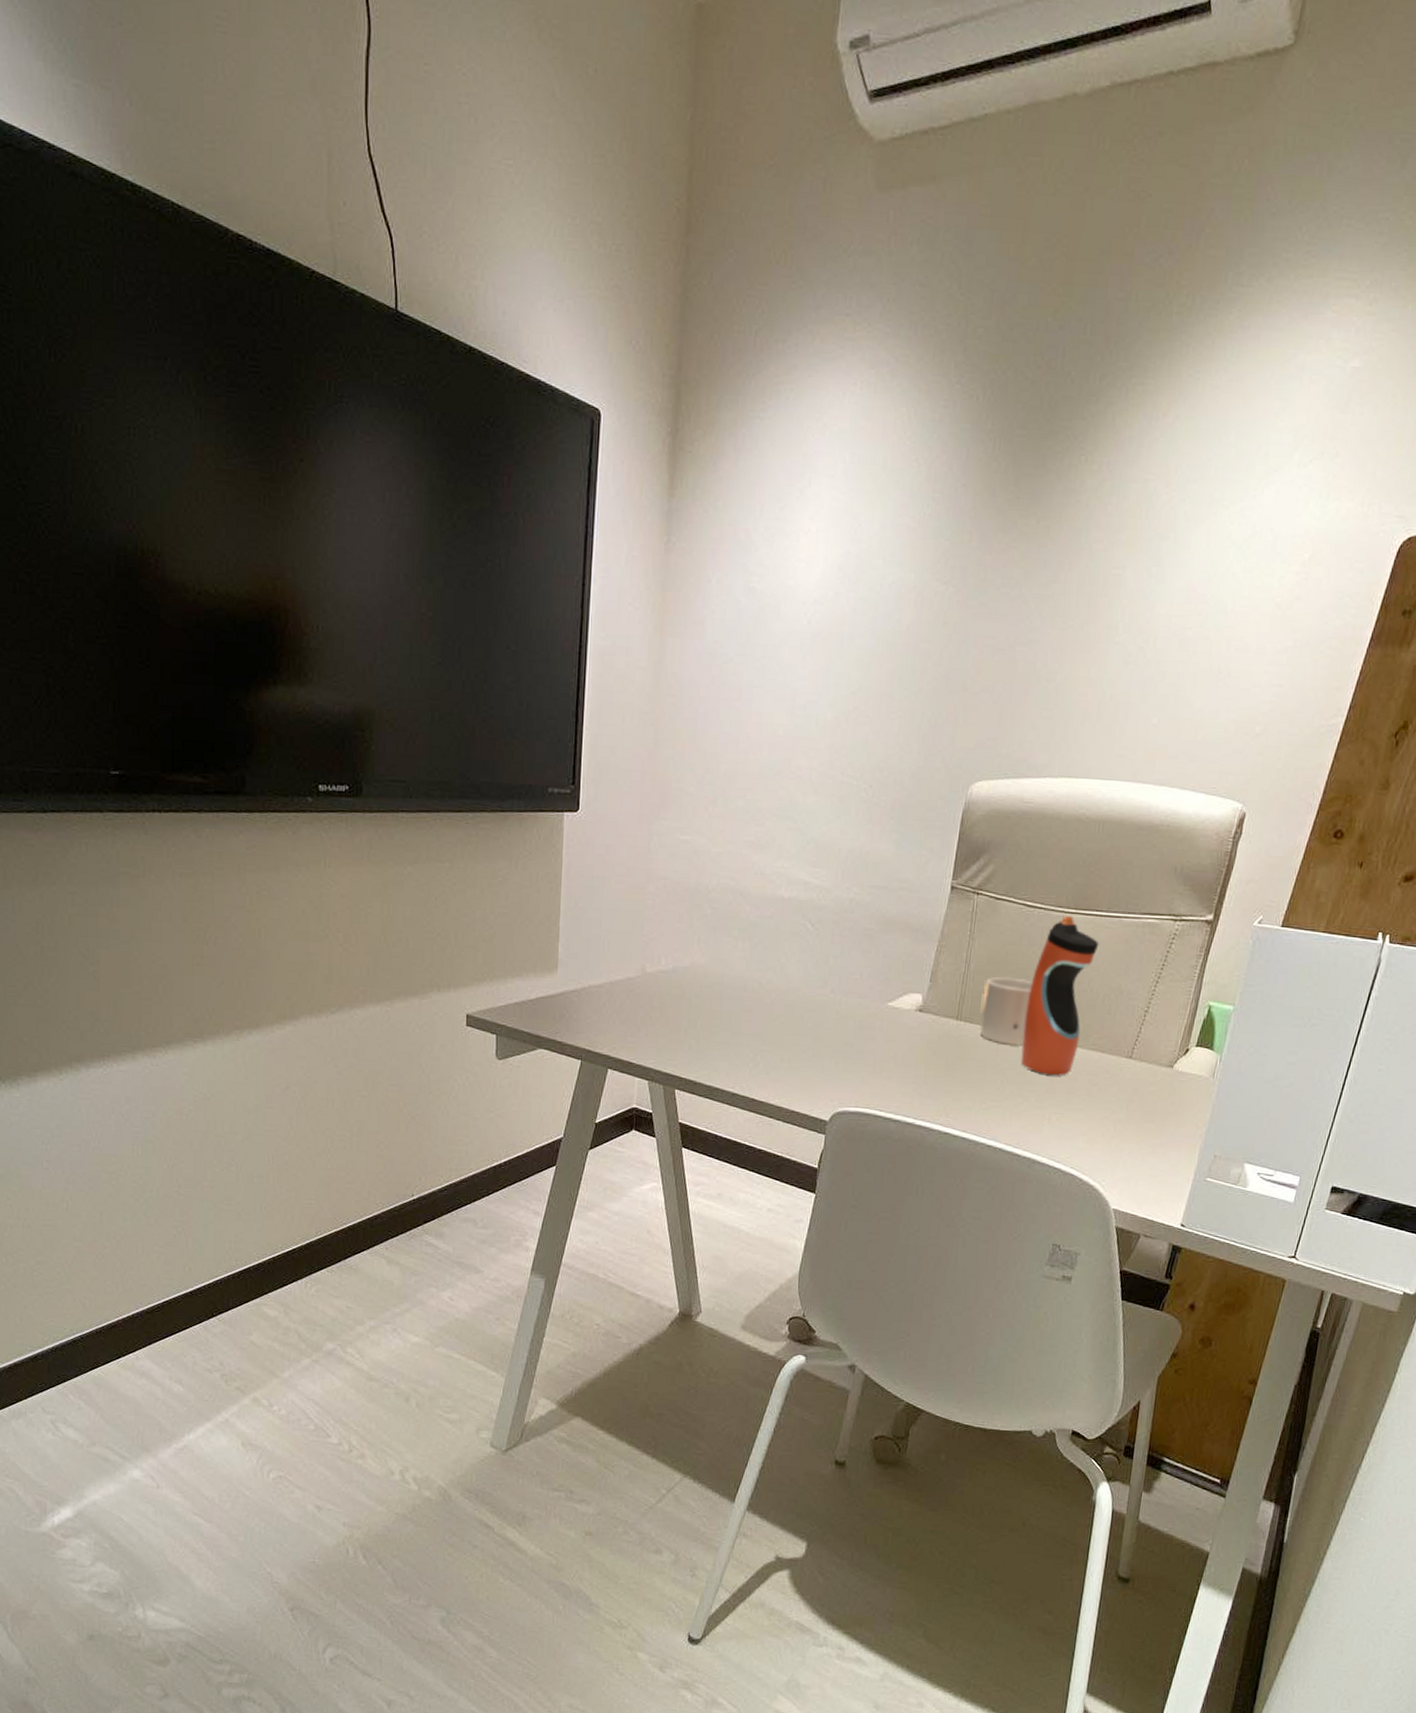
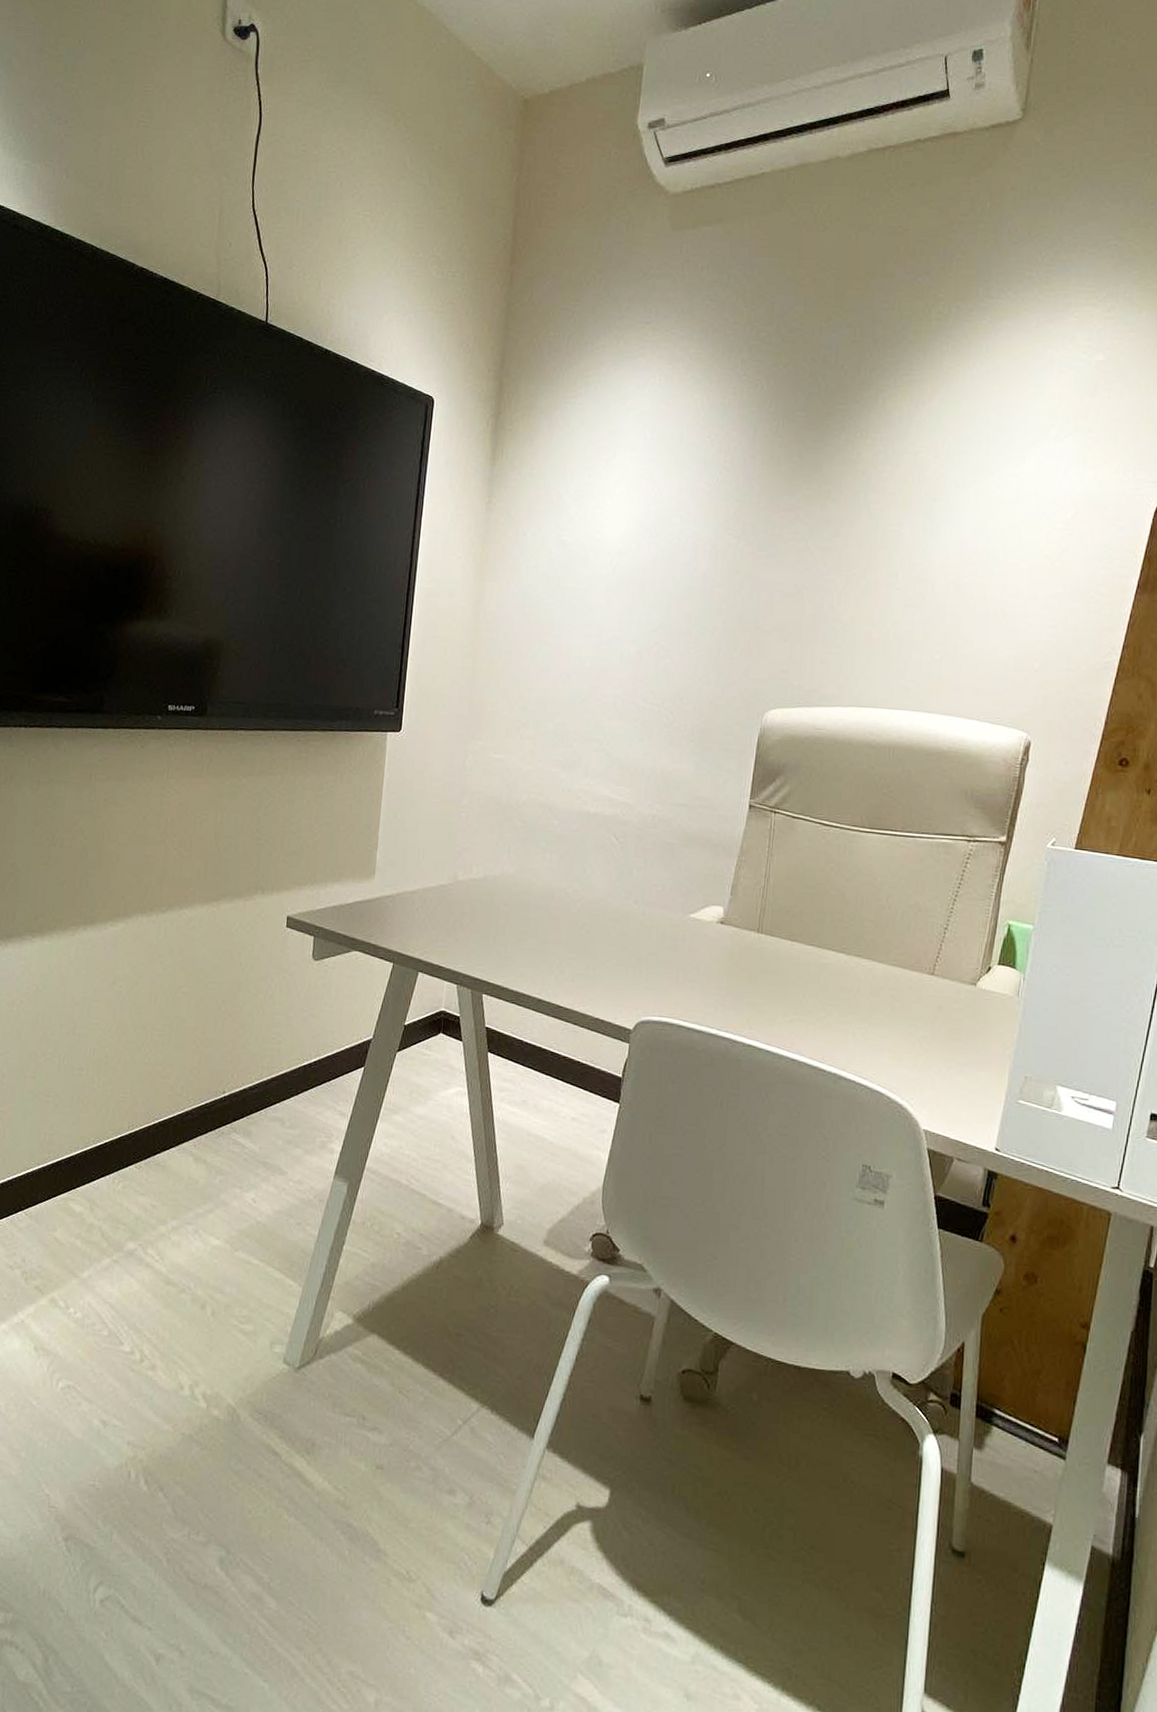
mug: present [979,976,1033,1046] -> none [780,891,831,960]
water bottle: present [1020,916,1099,1075] -> none [822,834,895,990]

